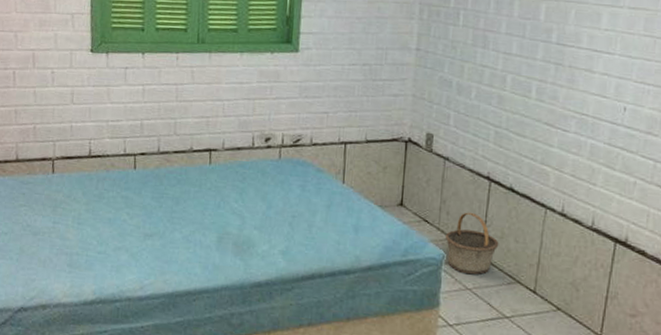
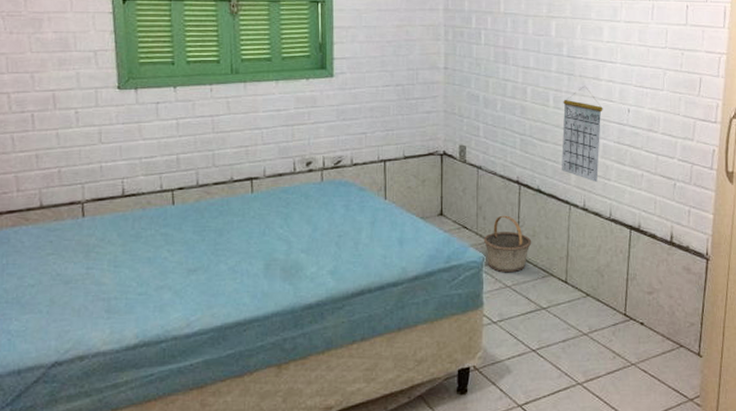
calendar: none [540,77,594,186] -> present [561,85,603,182]

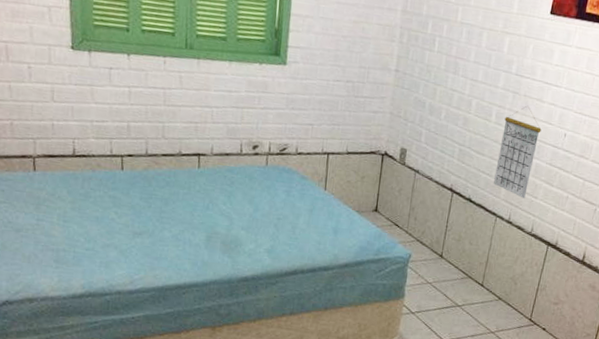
basket: present [483,215,532,273] -> none [411,218,457,271]

